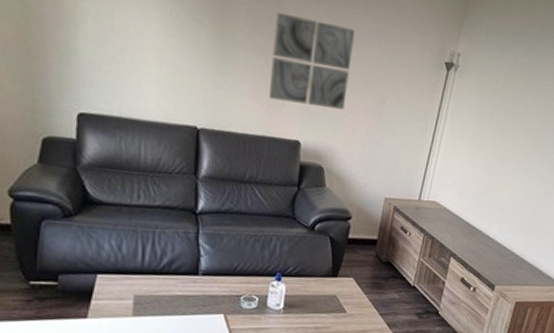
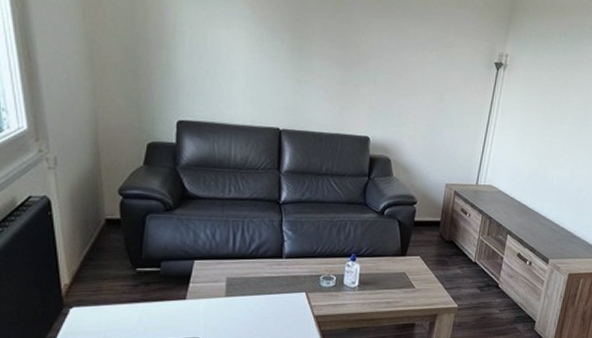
wall art: present [269,11,355,111] -> none [341,26,414,109]

